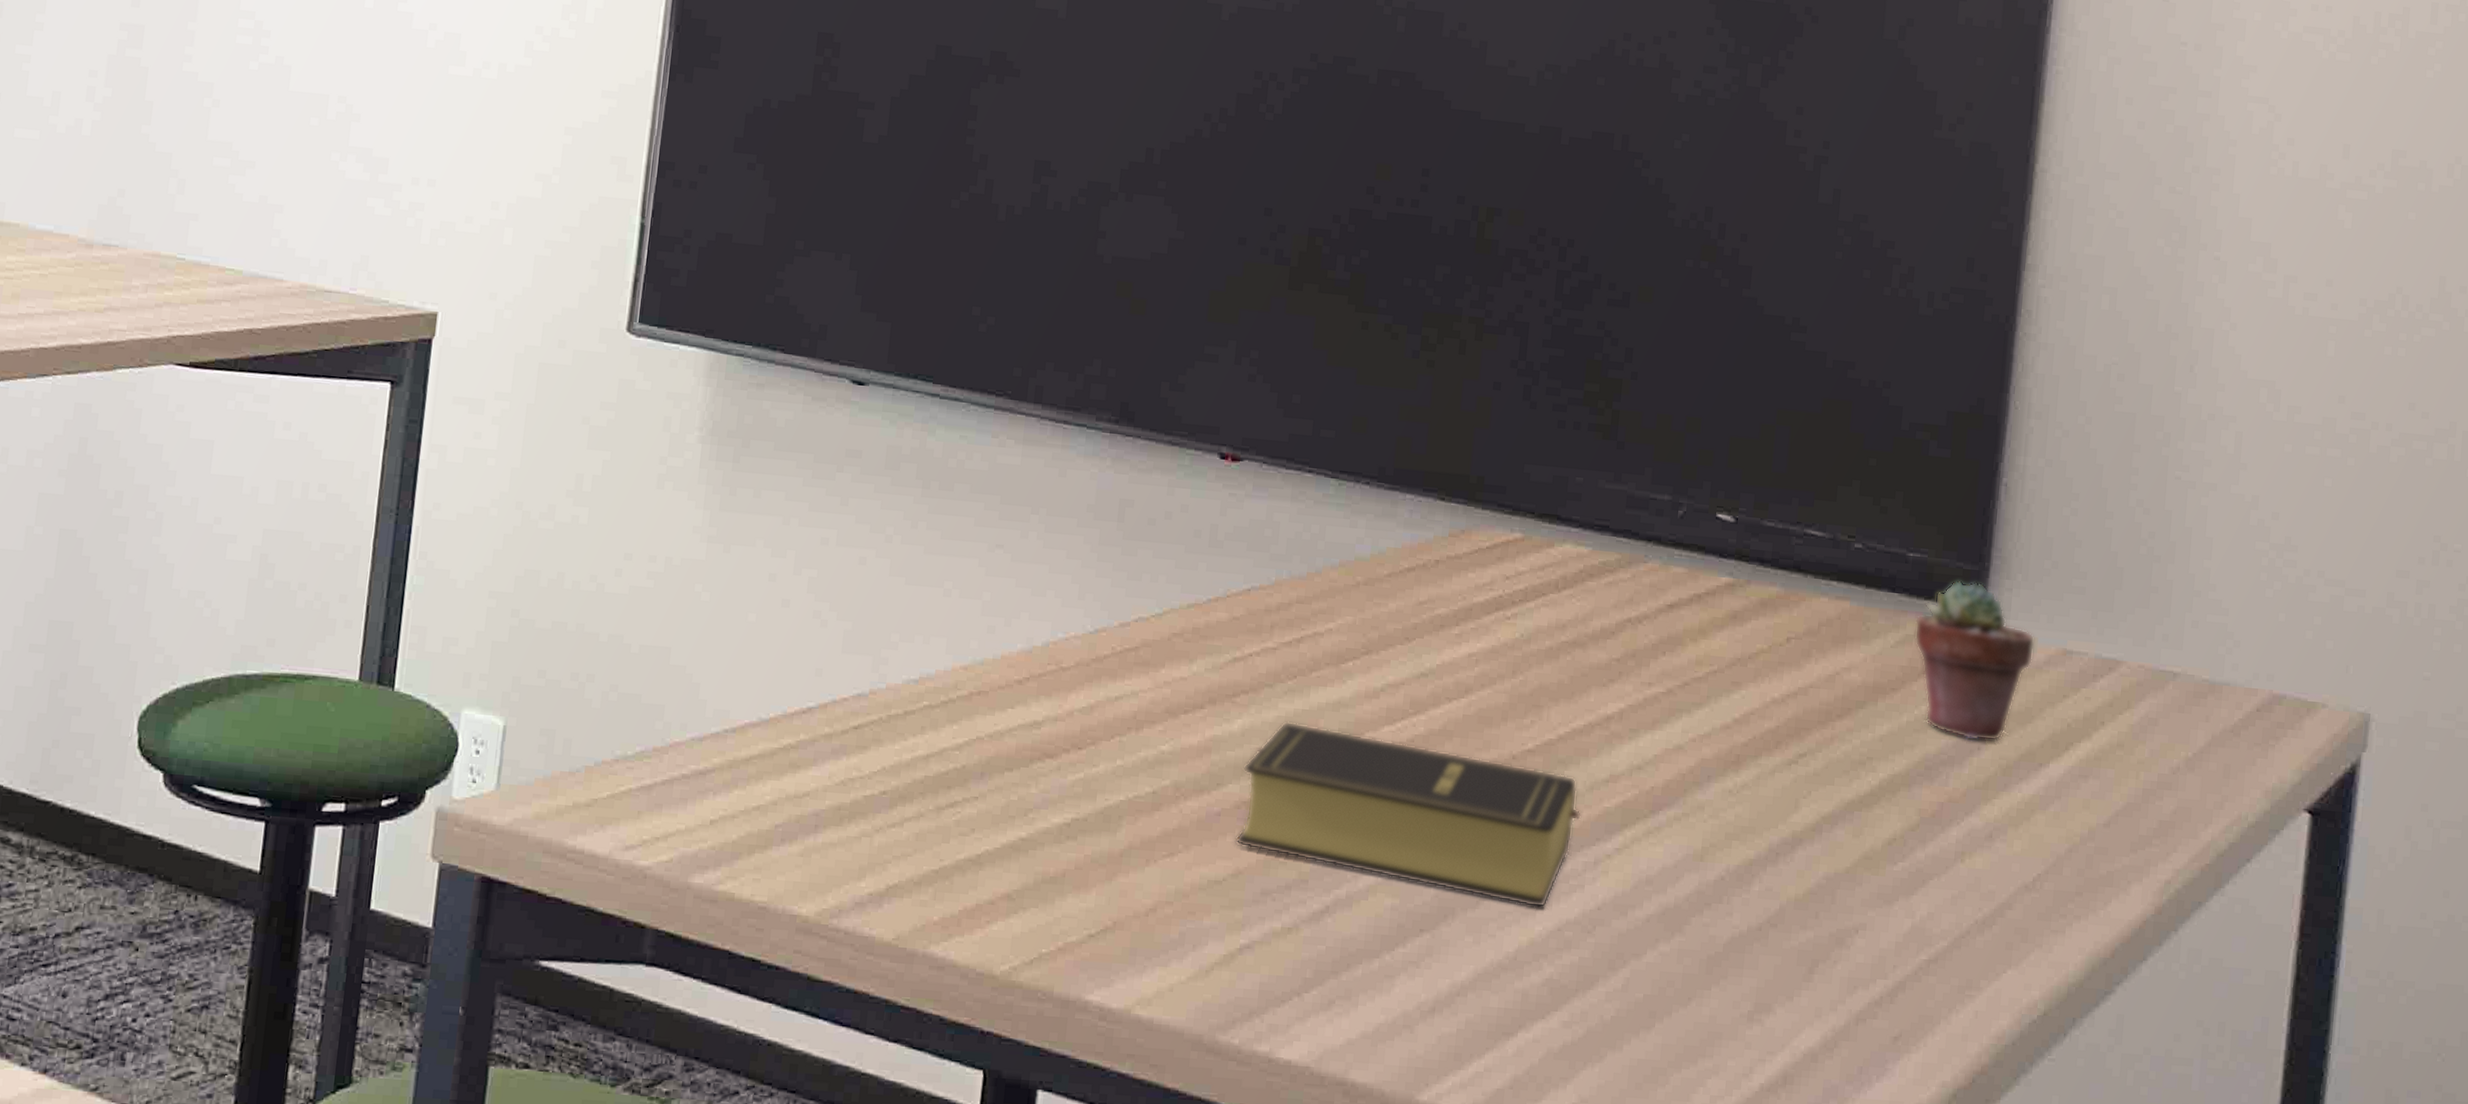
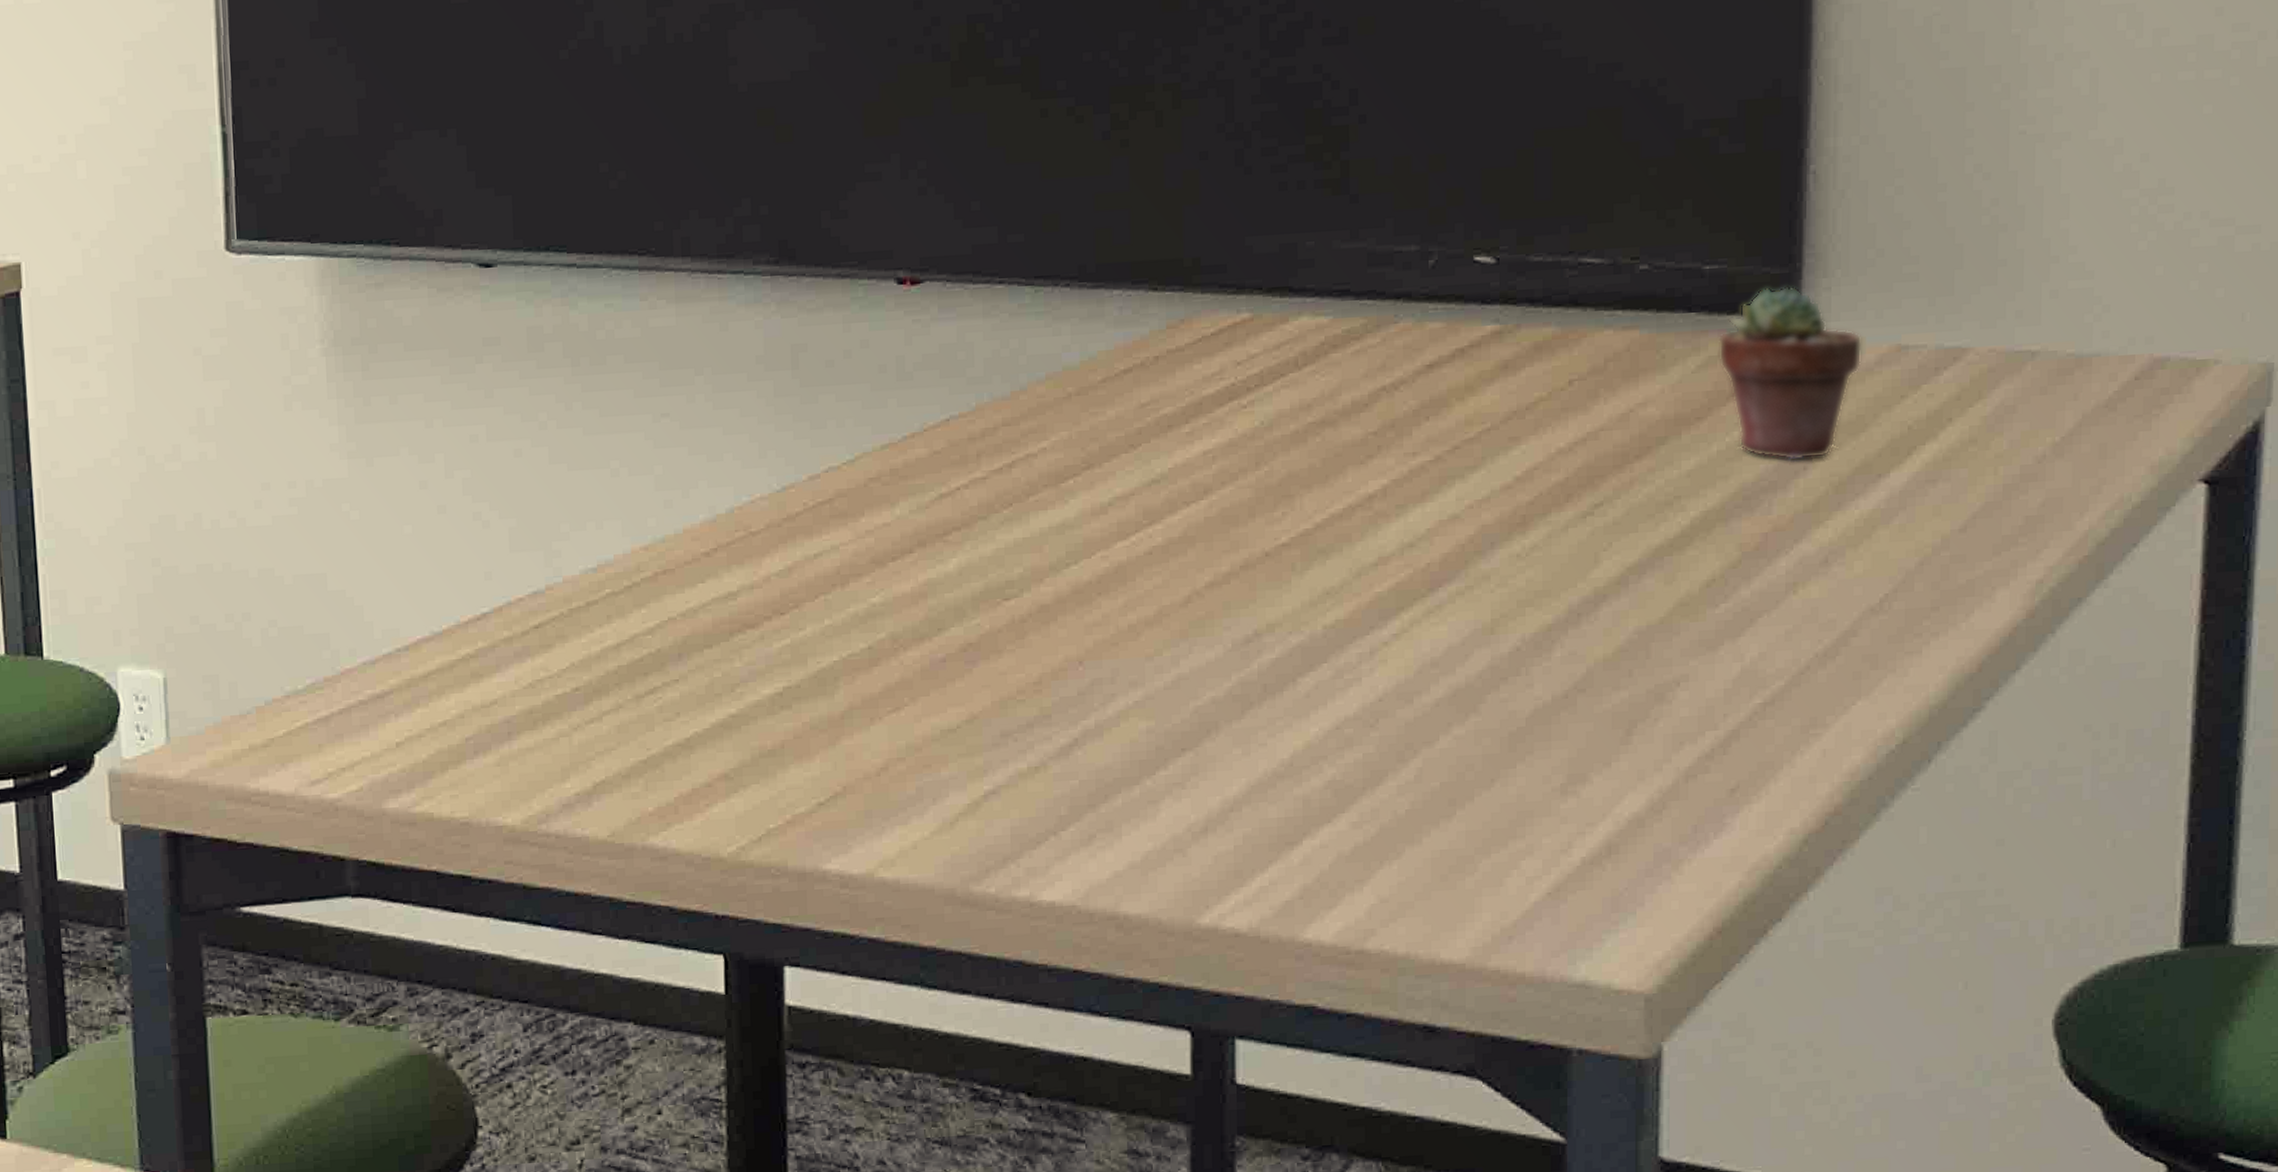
book: present [1234,721,1581,908] -> none [964,552,1350,709]

